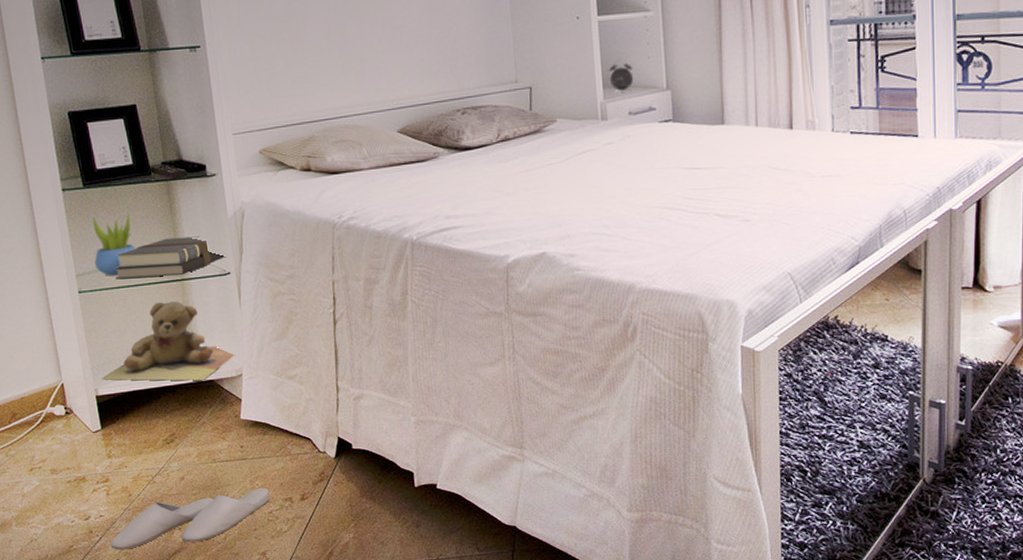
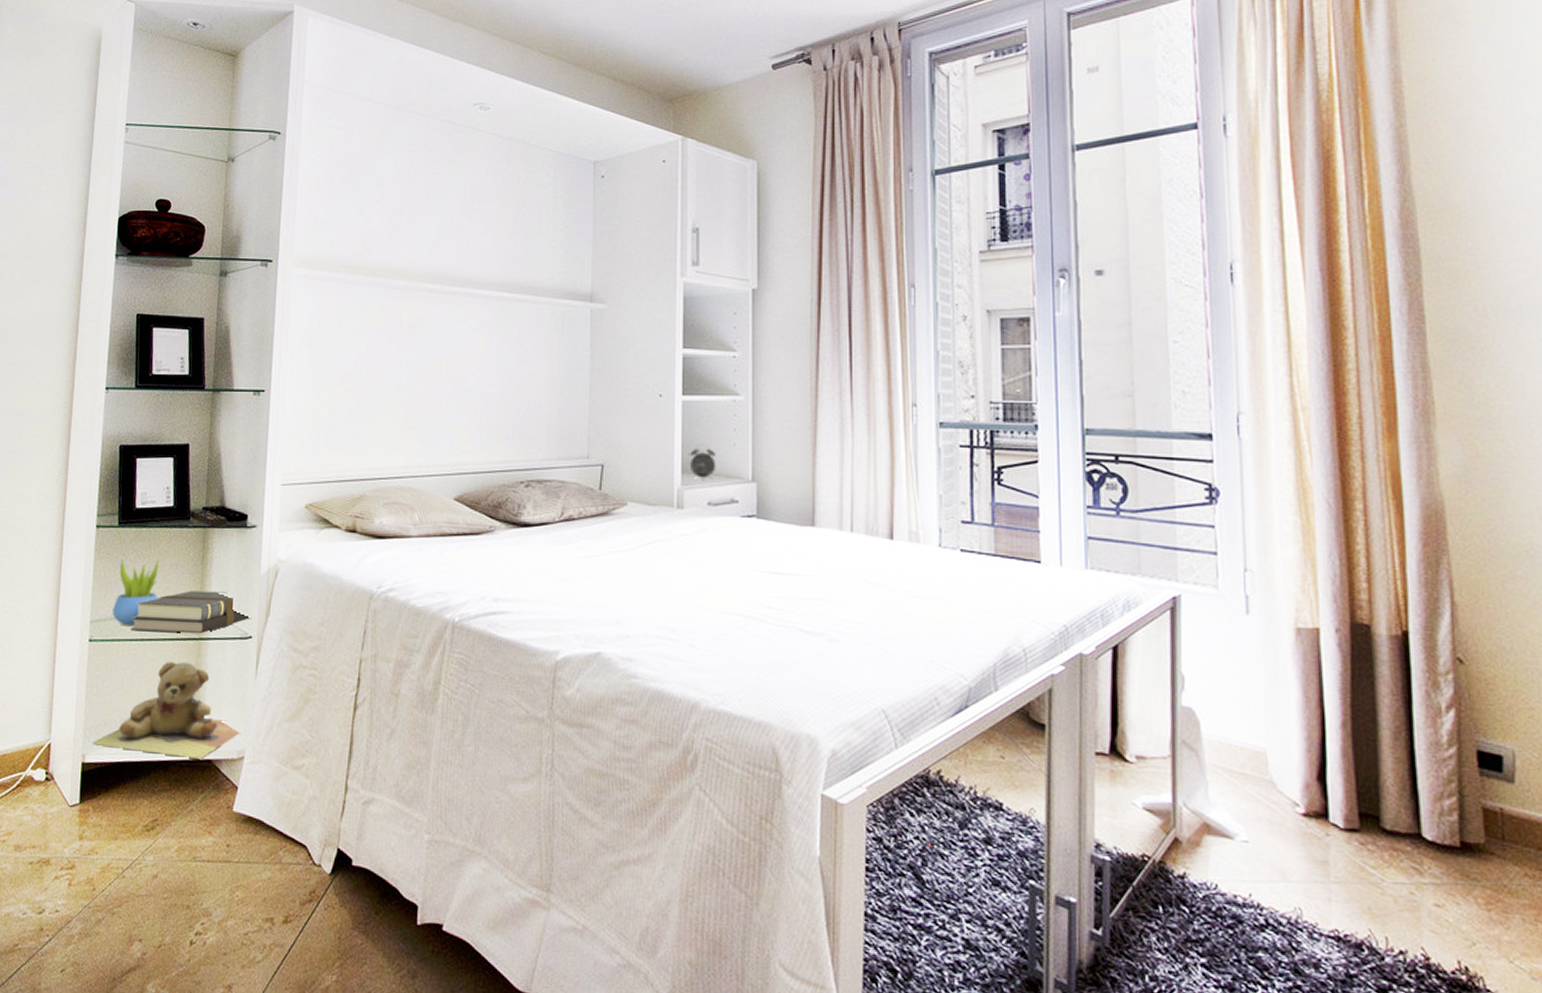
slippers: present [111,487,270,550] -> none [60,900,249,961]

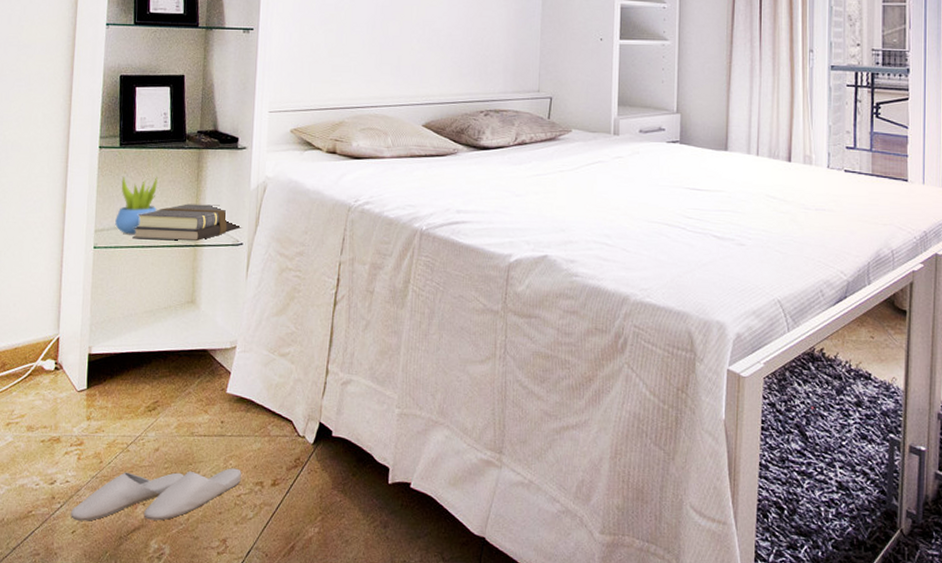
slippers: none [60,900,249,961] -> present [71,468,241,521]
teddy bear: present [92,661,241,760] -> none [97,265,233,350]
alarm clock: present [689,444,717,478] -> none [625,81,648,110]

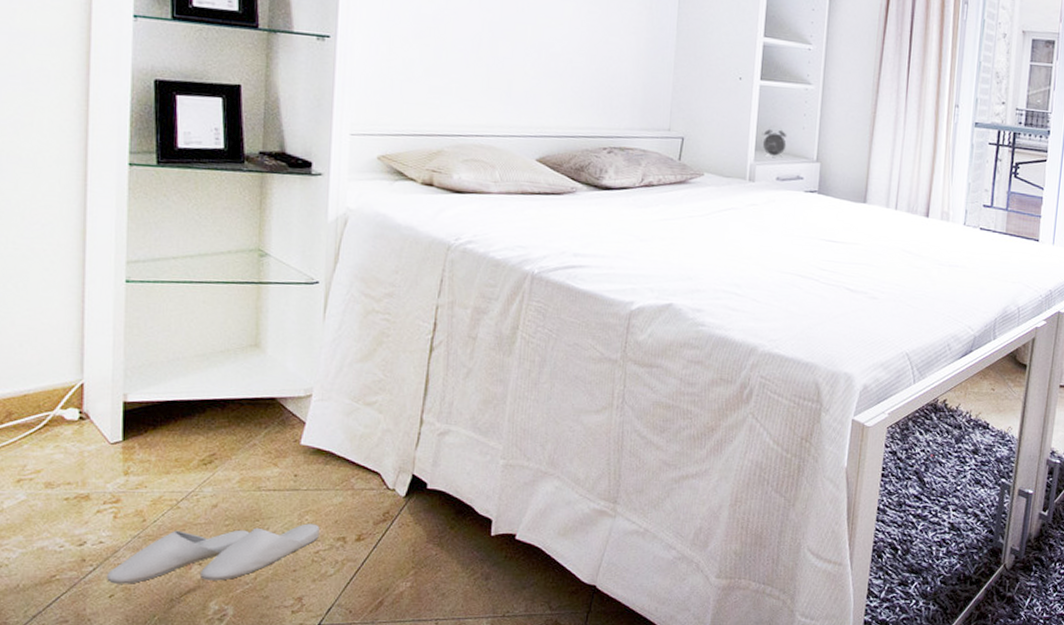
succulent plant: present [115,176,158,234] -> none [153,200,208,267]
book: present [132,203,242,242] -> none [177,235,317,278]
alarm clock: none [625,81,648,110] -> present [763,126,787,156]

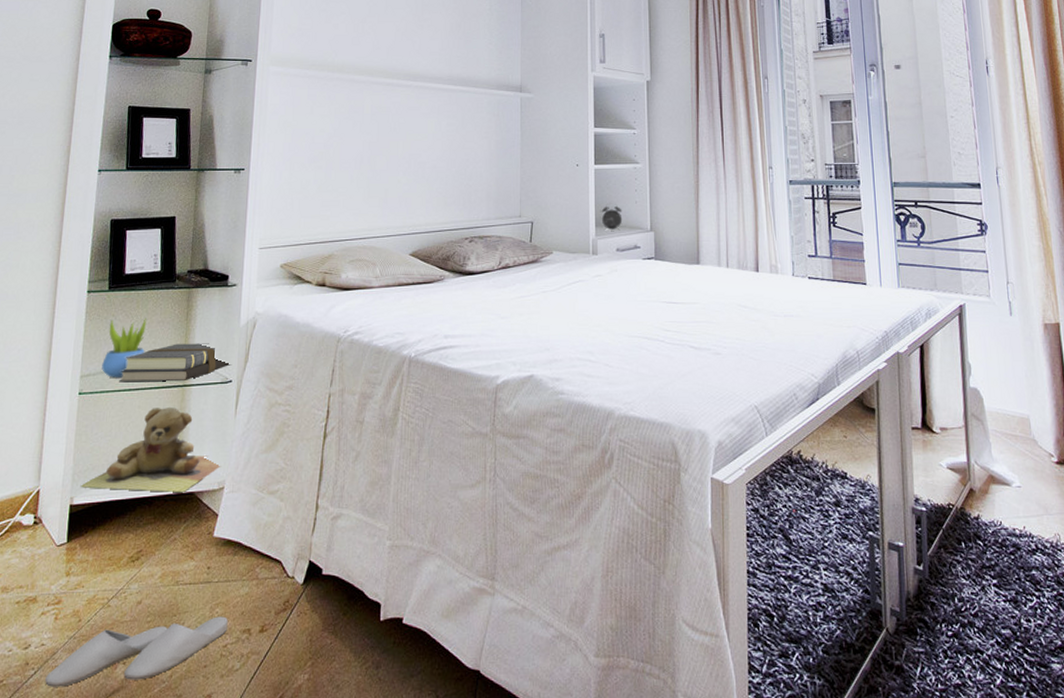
teddy bear: none [135,304,308,398] -> present [80,406,221,493]
succulent plant: none [153,200,208,267] -> present [102,317,146,378]
book: none [177,235,317,278] -> present [119,343,231,383]

